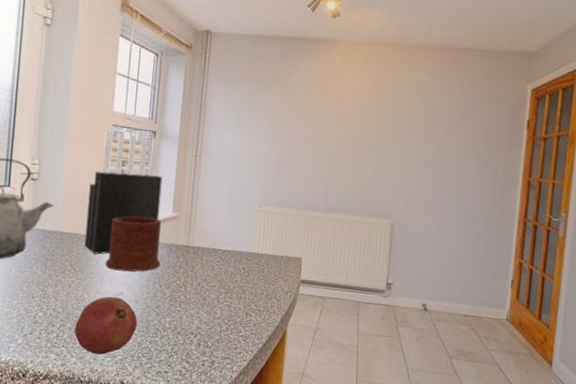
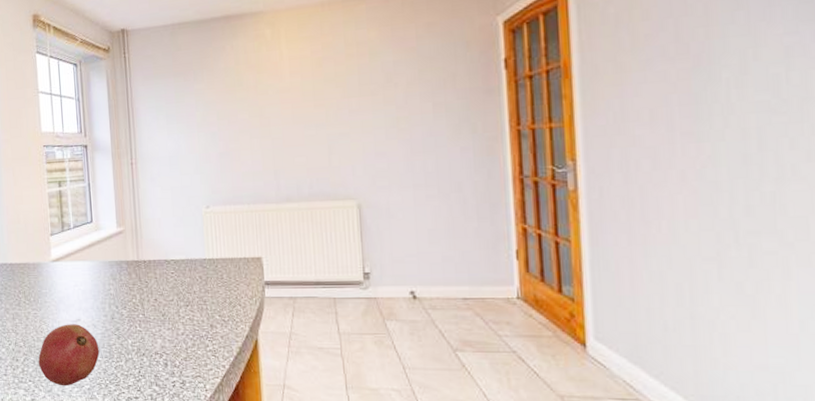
knife block: present [84,132,163,255] -> none [30,152,104,282]
mug: present [105,216,161,272] -> none [58,236,113,296]

